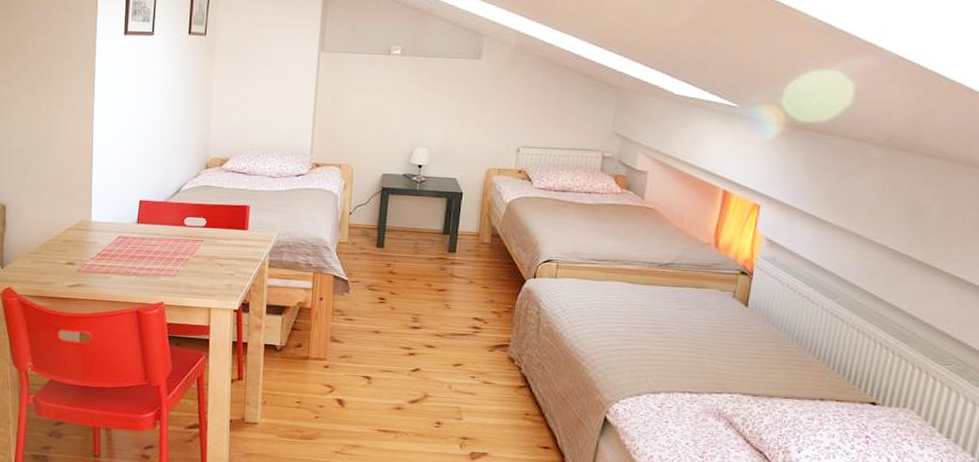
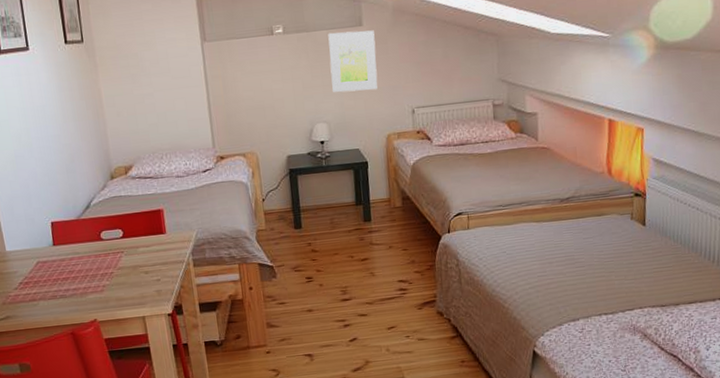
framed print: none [440,61,492,123] -> present [328,30,378,93]

